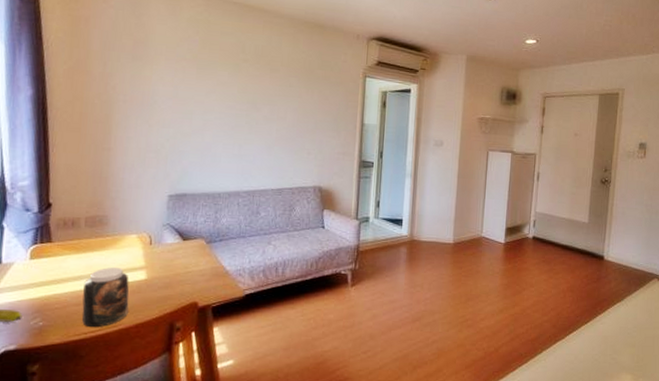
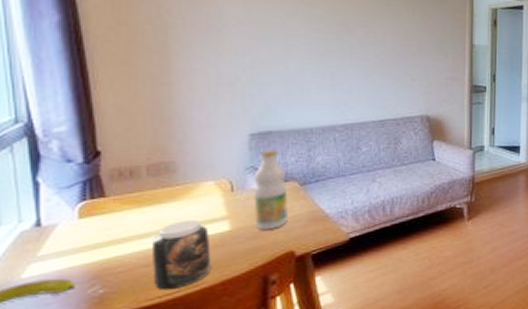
bottle: none [167,209,196,282] -> present [253,149,289,231]

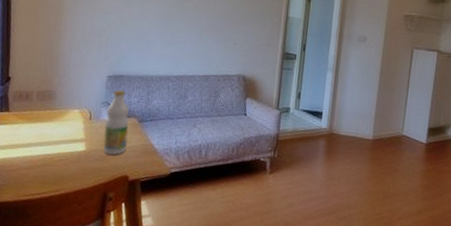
jar: present [152,220,211,290] -> none [30,137,71,191]

